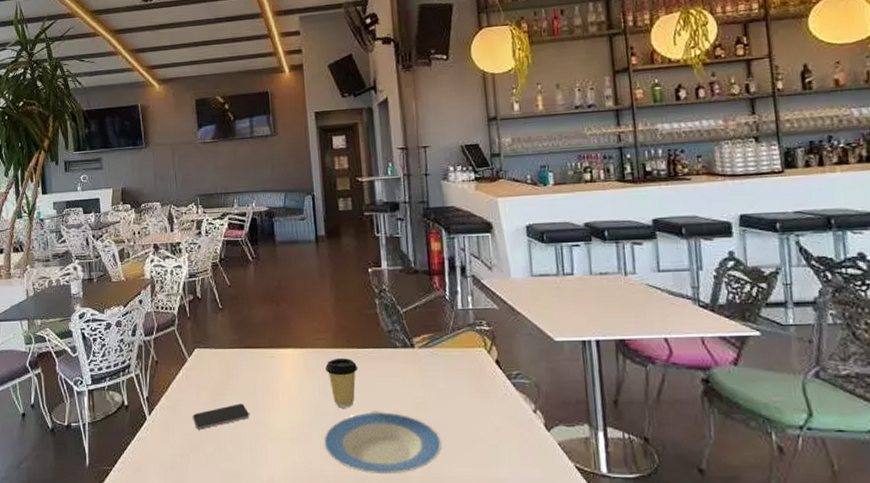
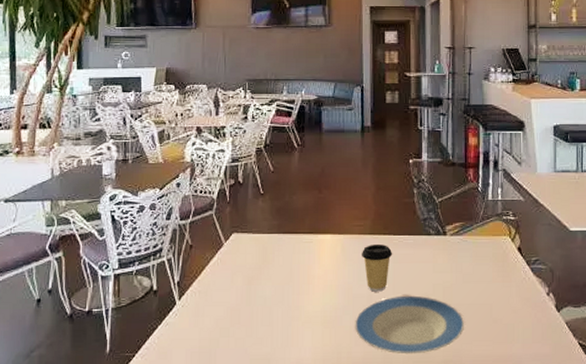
smartphone: present [192,403,249,430] -> none [224,288,283,314]

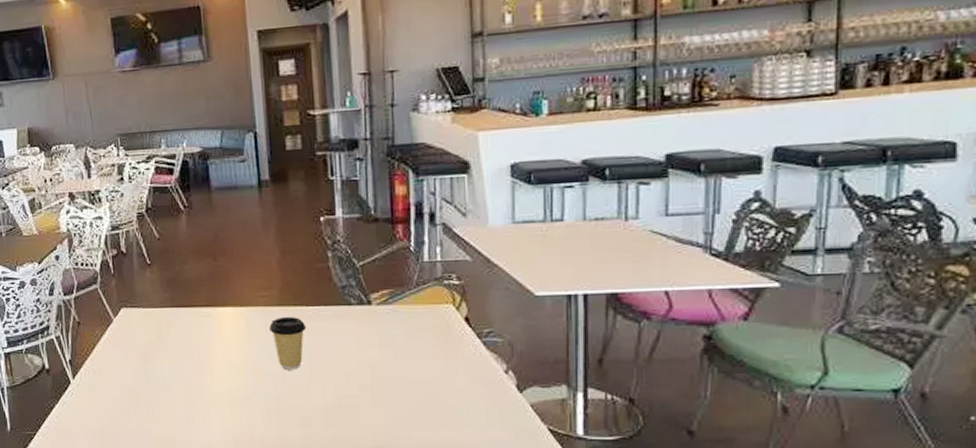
plate: present [355,295,464,354] -> none [267,374,399,438]

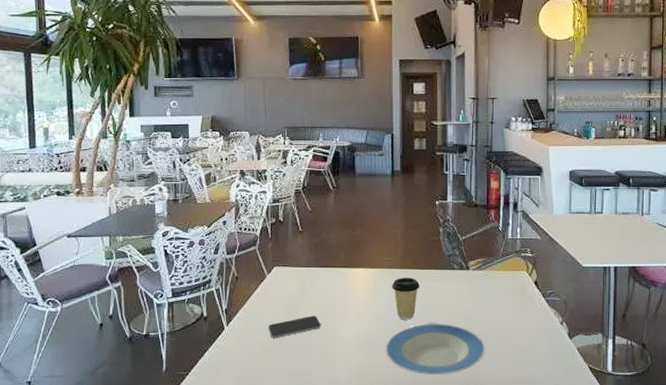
smartphone: none [120,366,184,394] -> present [267,316,321,339]
plate: none [267,374,399,438] -> present [386,323,484,375]

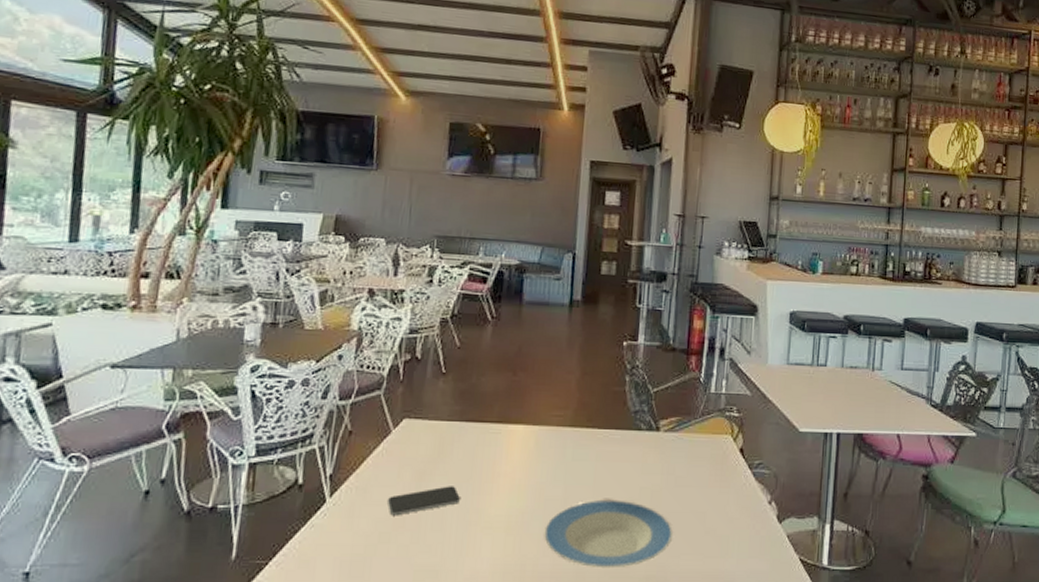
coffee cup: present [392,278,420,320] -> none [559,439,596,494]

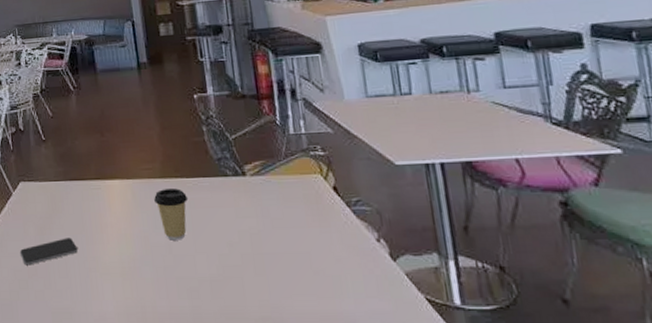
plate: present [544,499,672,568] -> none [156,244,280,310]
coffee cup: none [559,439,596,494] -> present [154,188,189,240]

